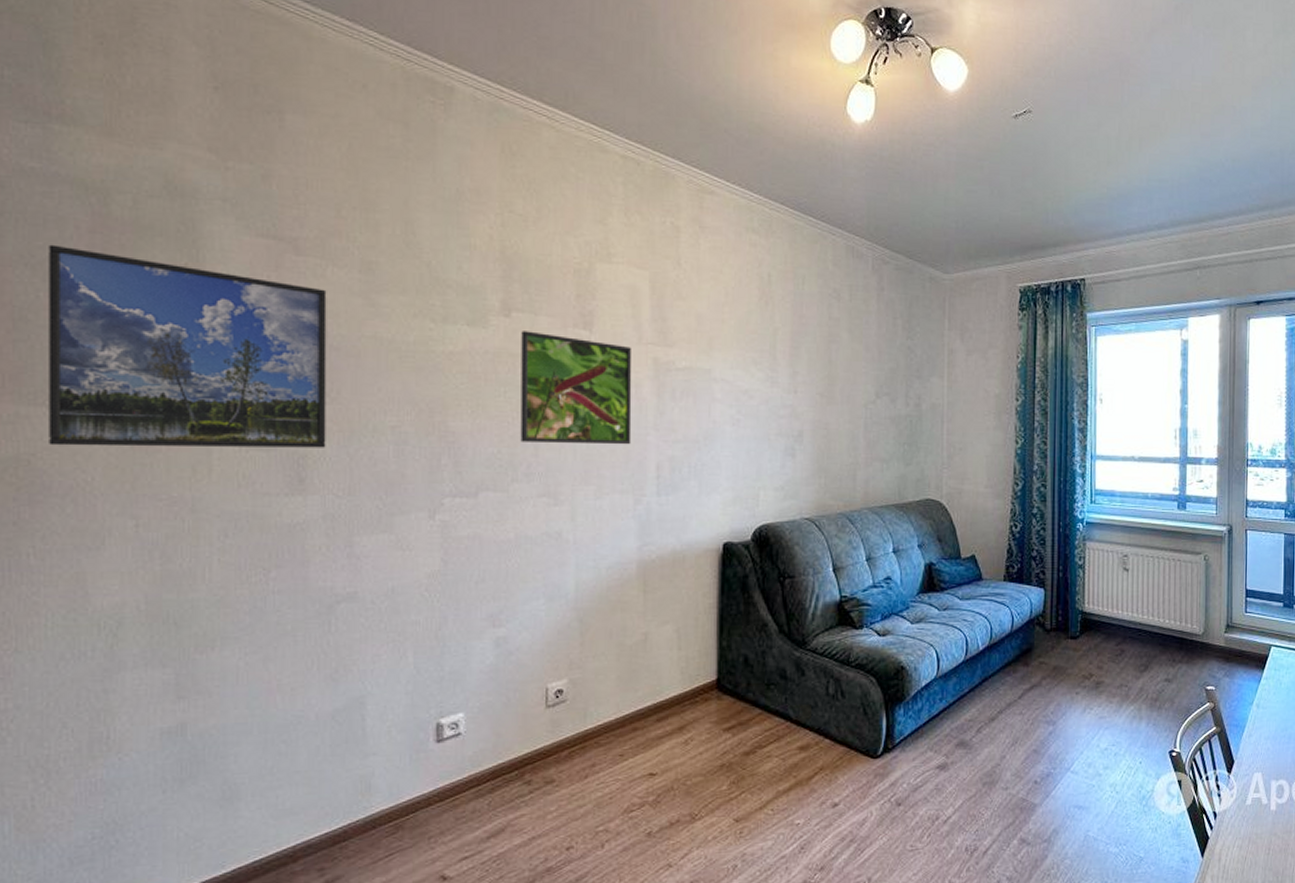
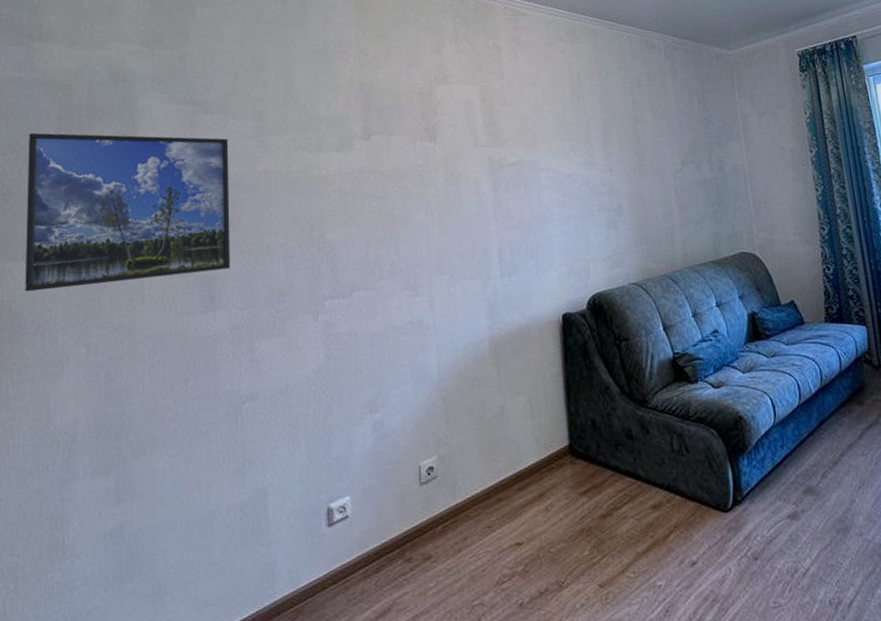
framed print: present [520,331,632,445] -> none [379,149,476,244]

